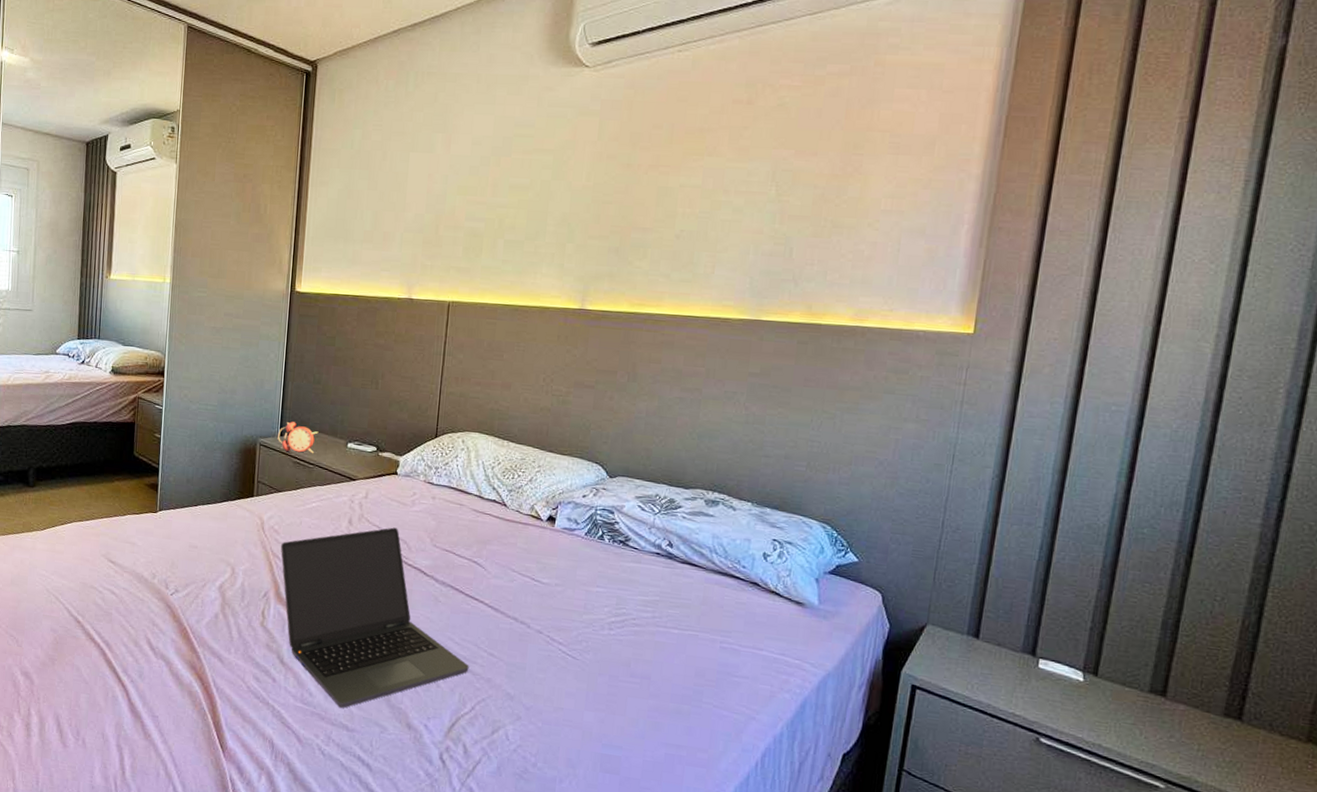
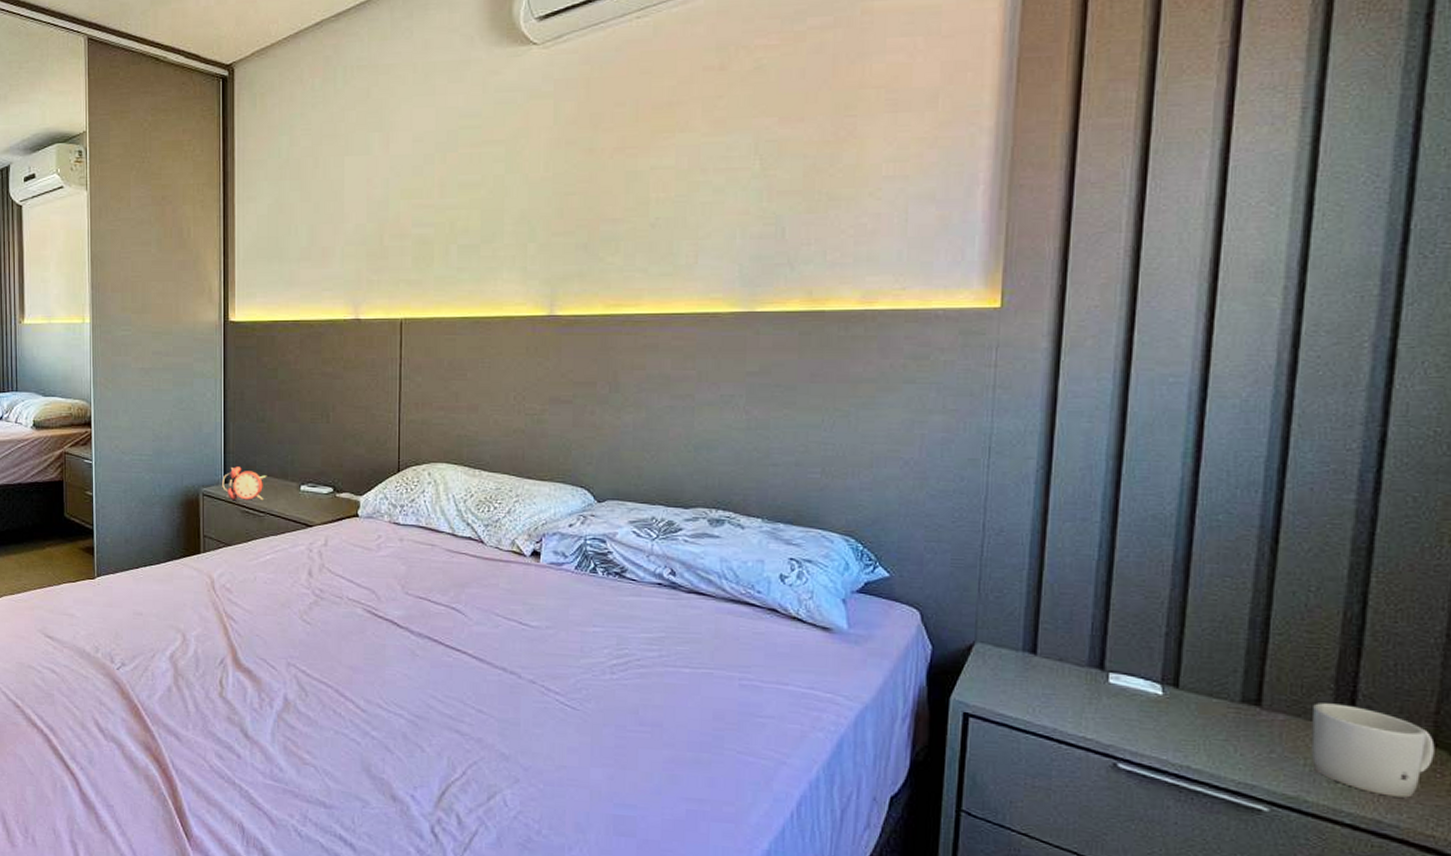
laptop: present [280,527,469,708] -> none [234,576,456,783]
mug: none [1204,697,1309,784] -> present [1310,703,1435,798]

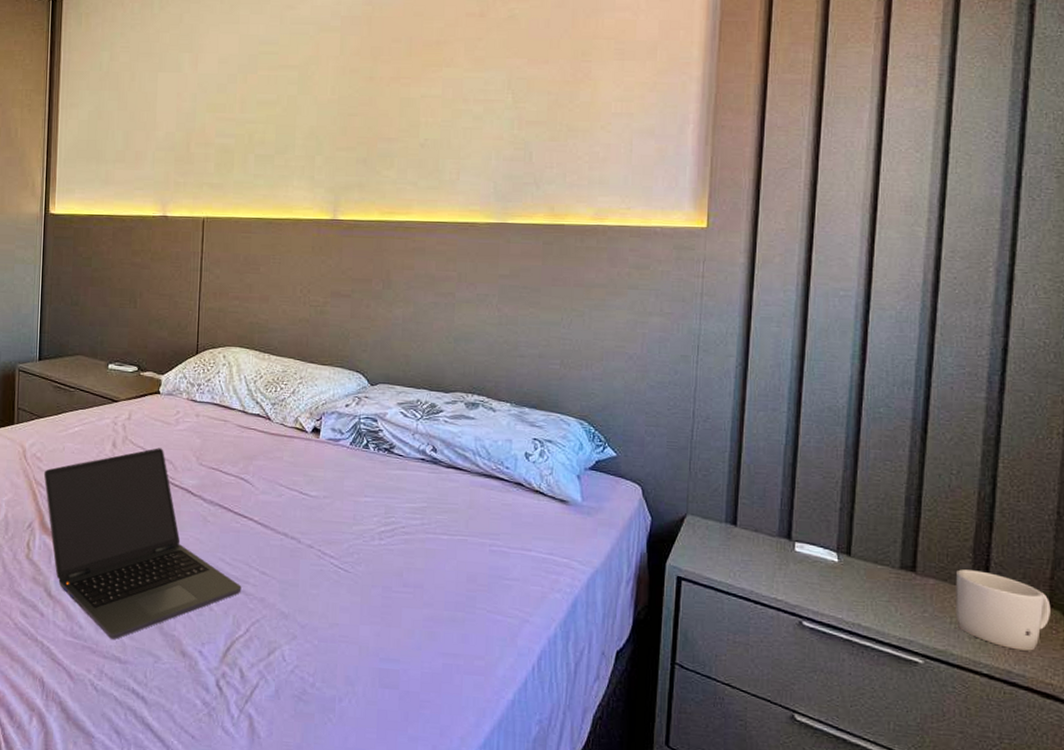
alarm clock: present [222,466,267,501] -> none [37,345,78,377]
laptop: none [234,576,456,783] -> present [43,448,242,639]

